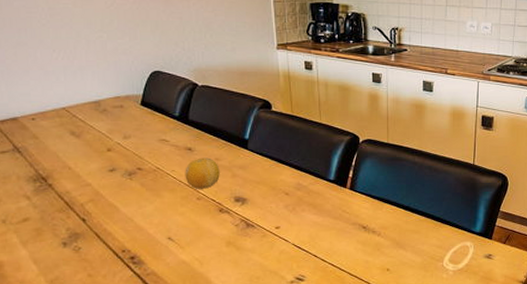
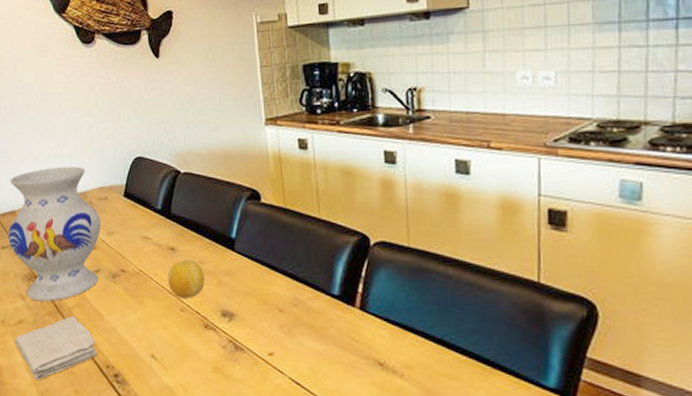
vase: none [8,77,116,200] -> present [7,166,101,302]
washcloth: none [18,211,112,270] -> present [14,316,97,380]

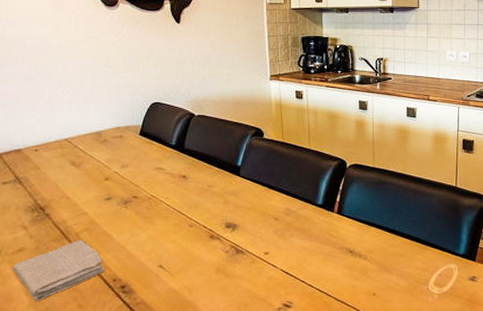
vase: present [7,166,101,302] -> none [10,109,115,230]
fruit: present [168,259,205,298] -> none [178,184,212,216]

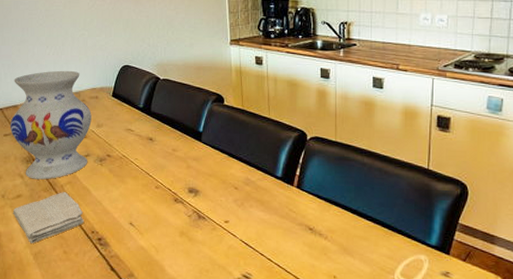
vase: none [10,109,115,230] -> present [10,70,92,180]

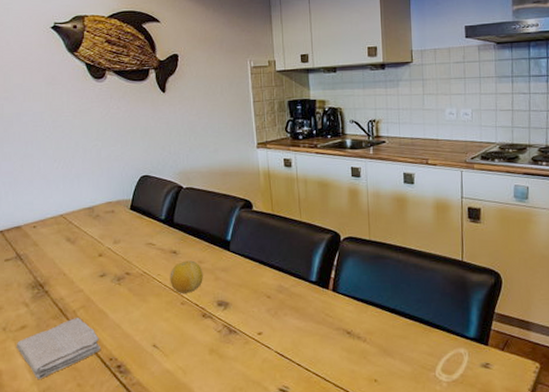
vase: present [10,70,92,180] -> none [12,184,107,307]
fruit: none [146,148,176,178] -> present [170,260,203,293]

